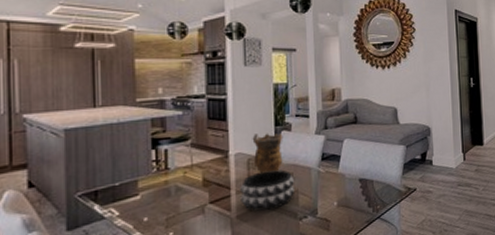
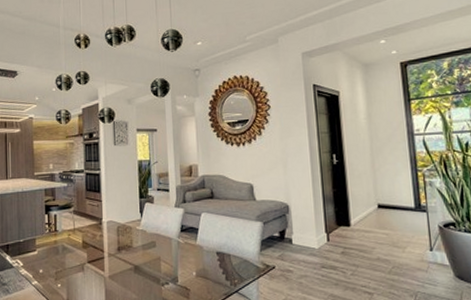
decorative bowl: present [240,170,296,212] -> none [111,238,158,274]
vase: present [252,133,283,173] -> none [121,204,147,240]

